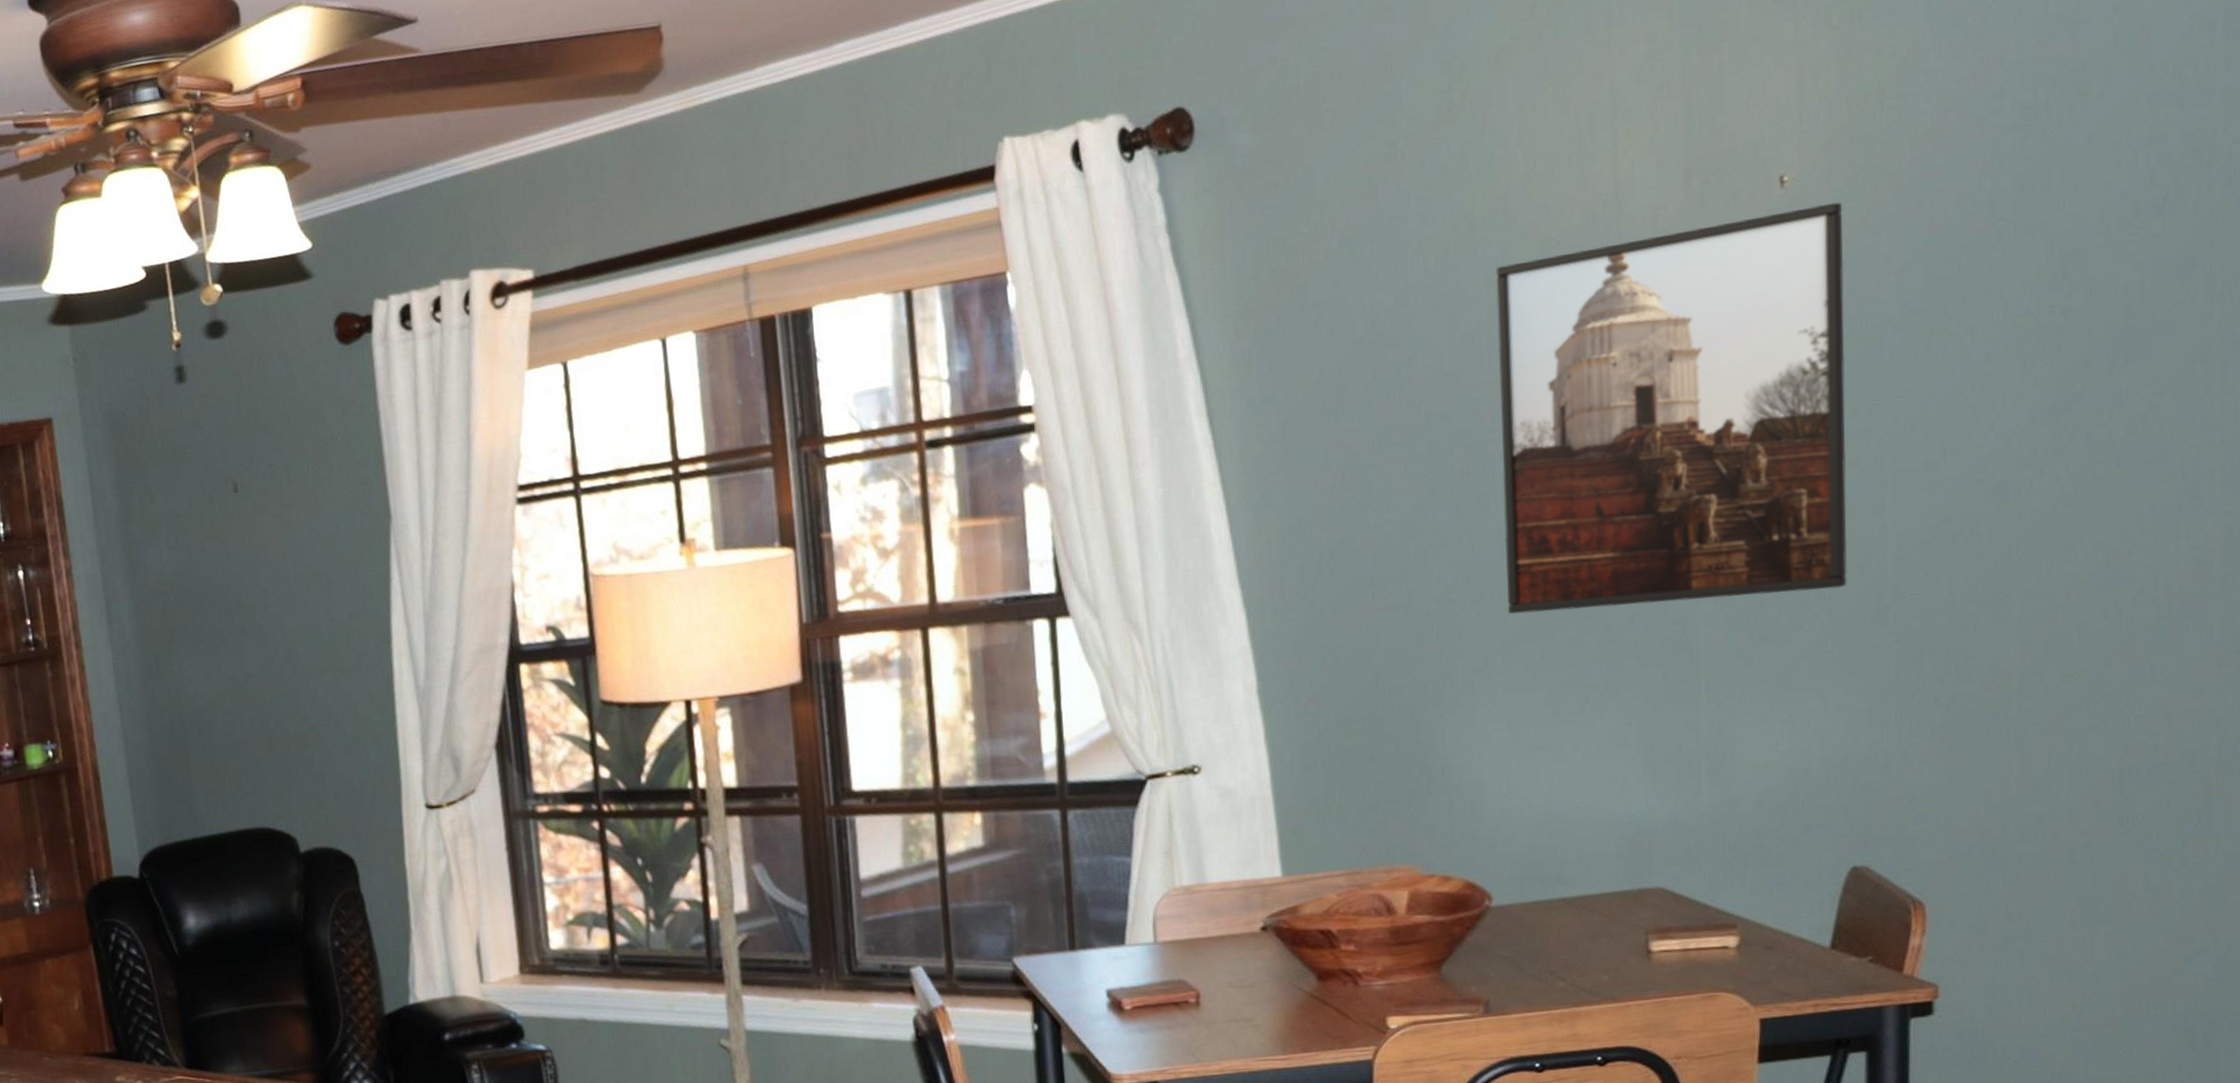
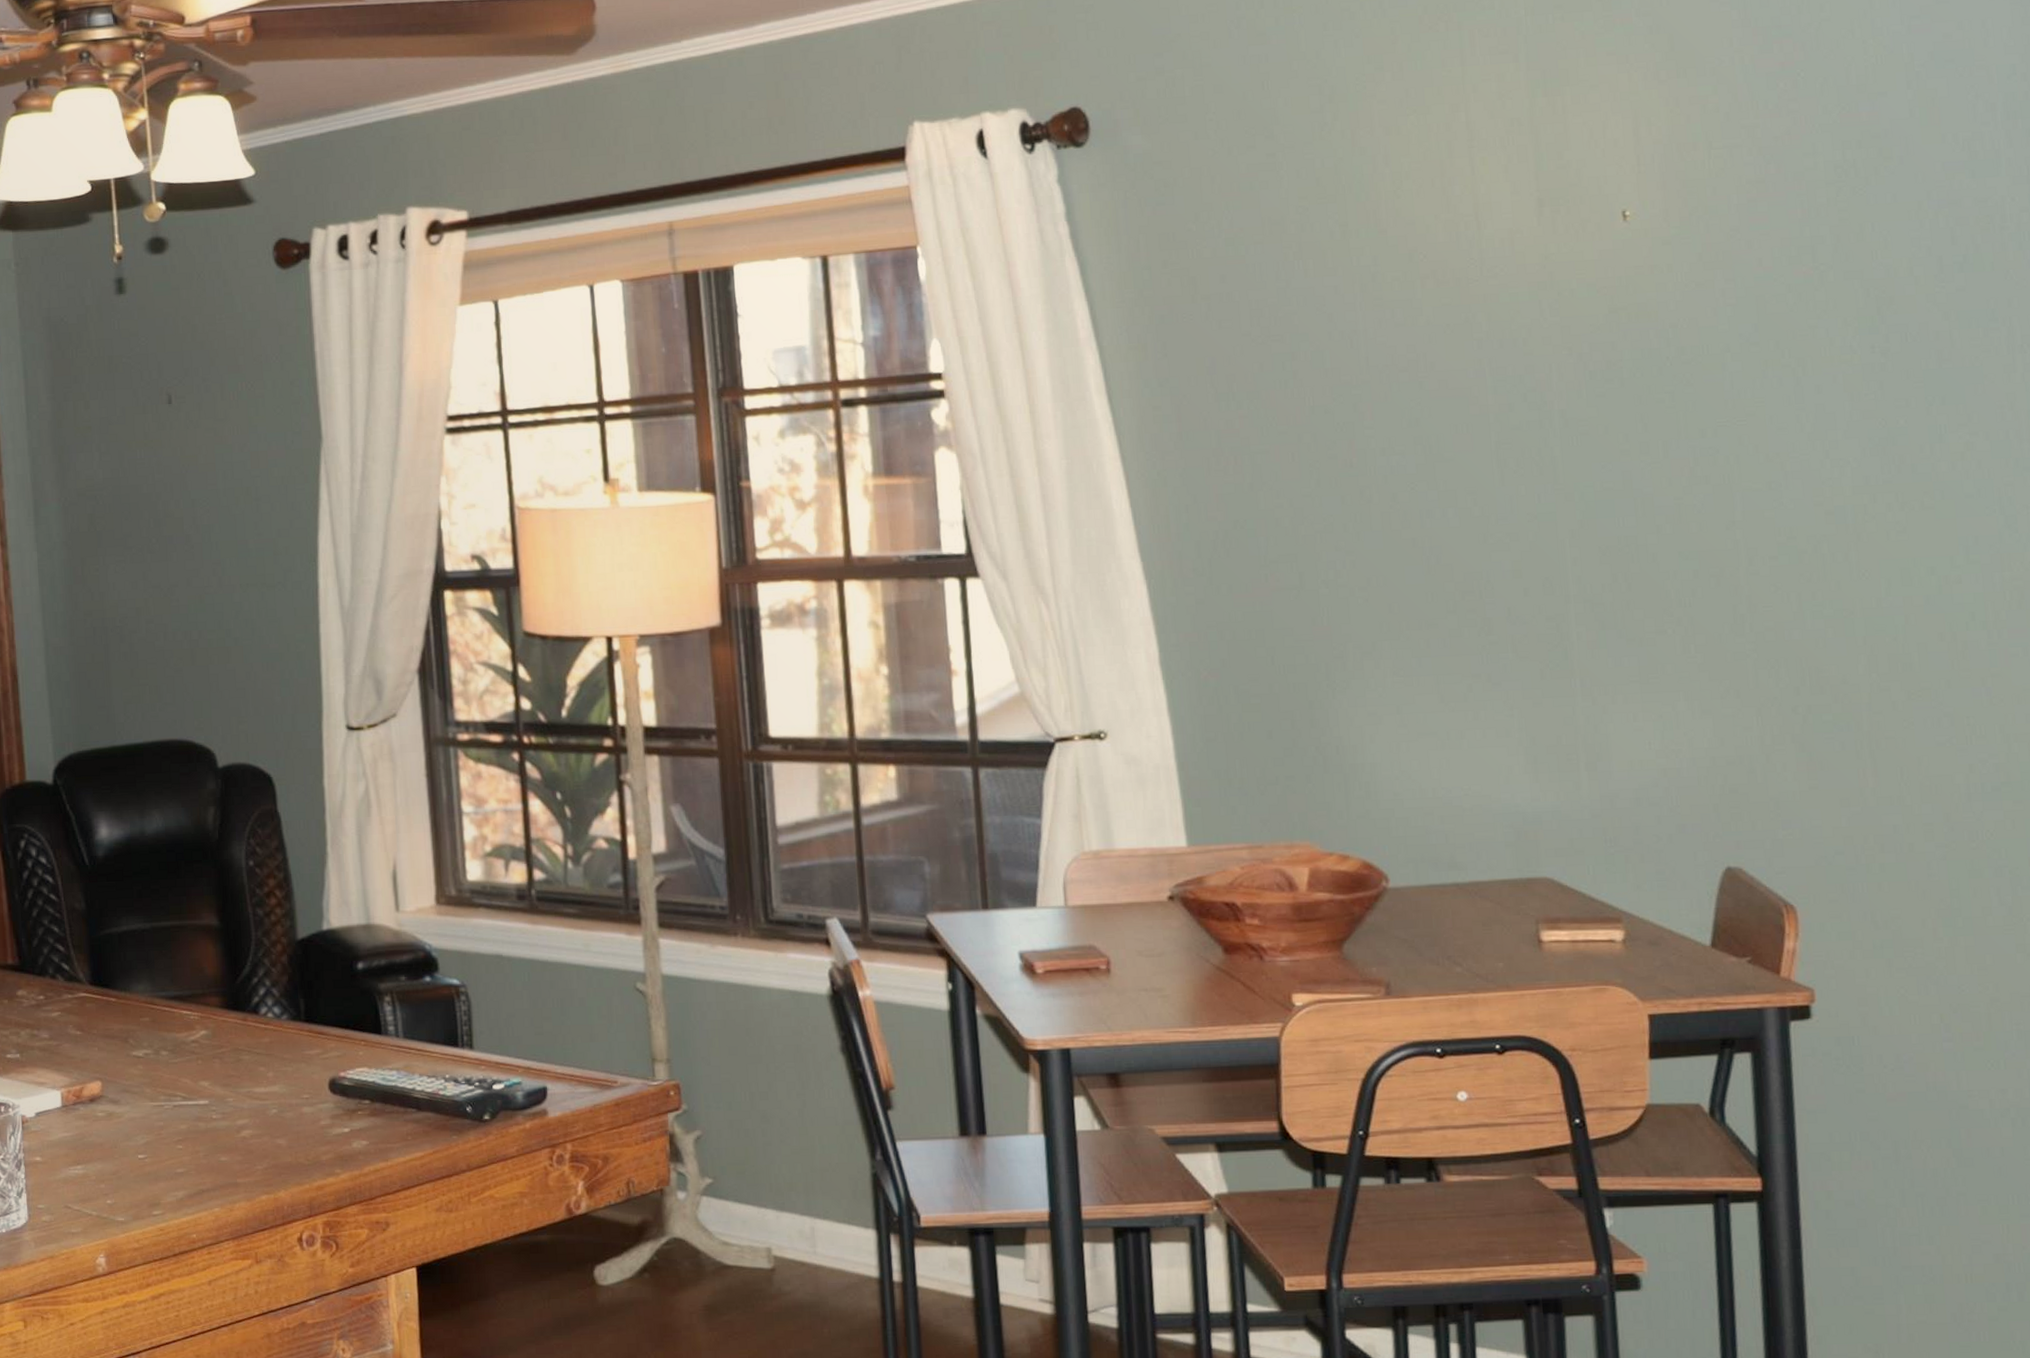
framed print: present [1495,202,1848,614] -> none [1369,238,1705,602]

